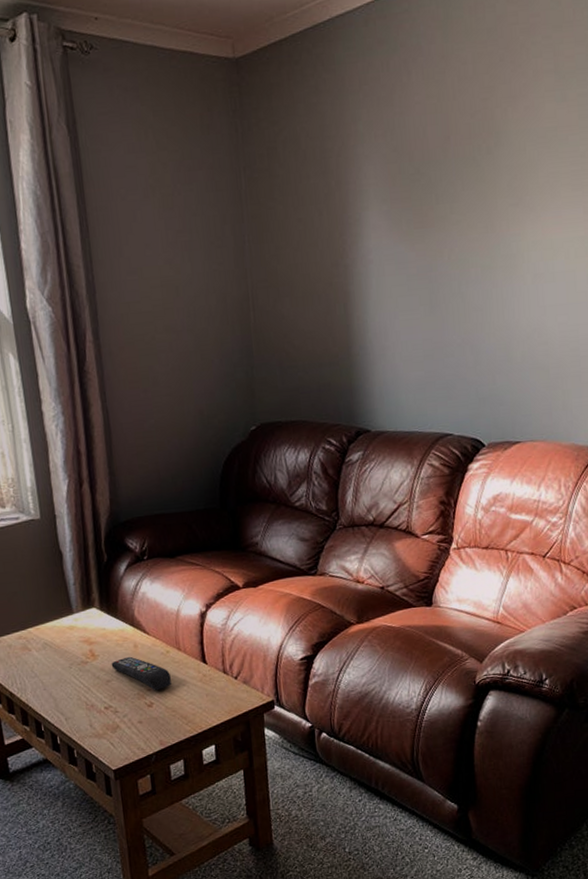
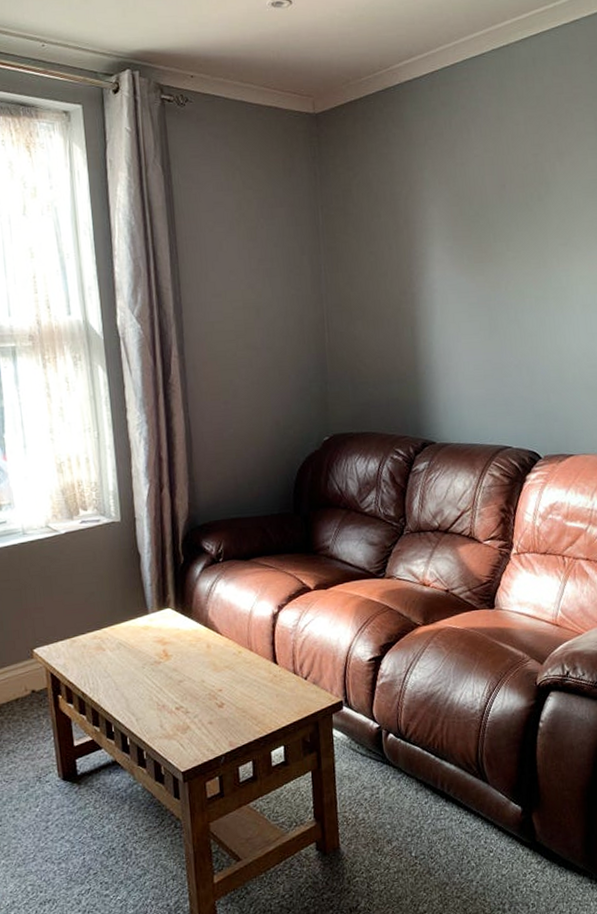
remote control: present [111,656,172,691] -> none [184,656,243,692]

